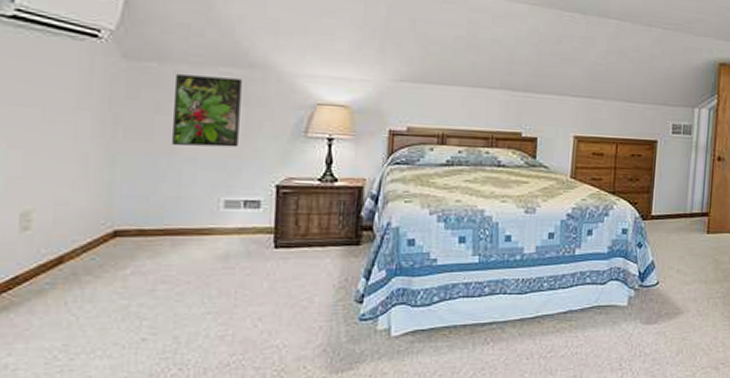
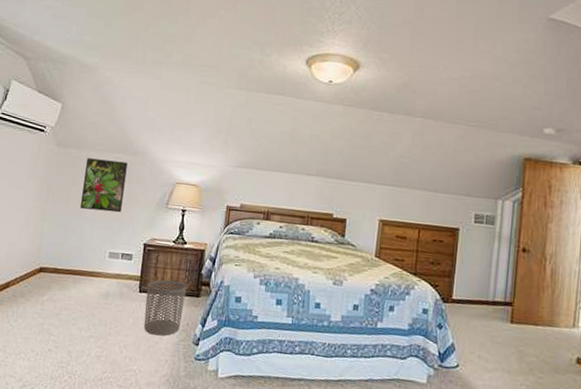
waste bin: none [284,228,341,299] -> present [143,279,187,336]

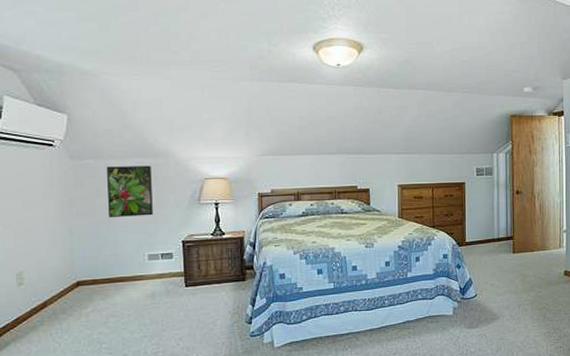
waste bin: present [143,279,187,336] -> none [193,269,232,323]

